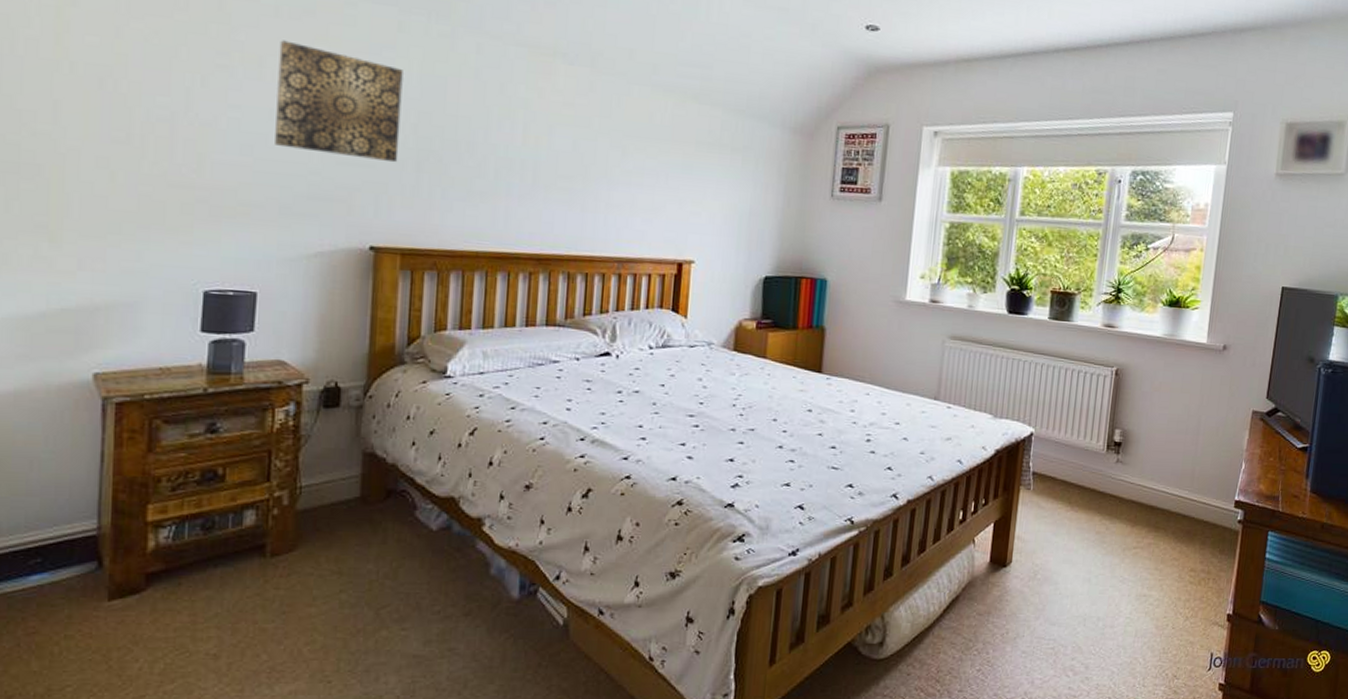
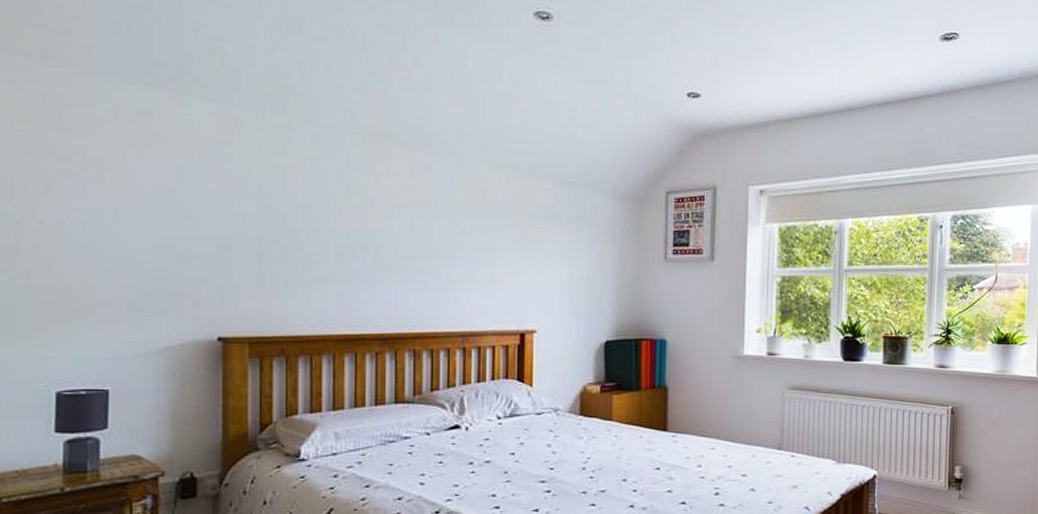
wall art: present [275,40,403,163] -> none [119,142,242,255]

